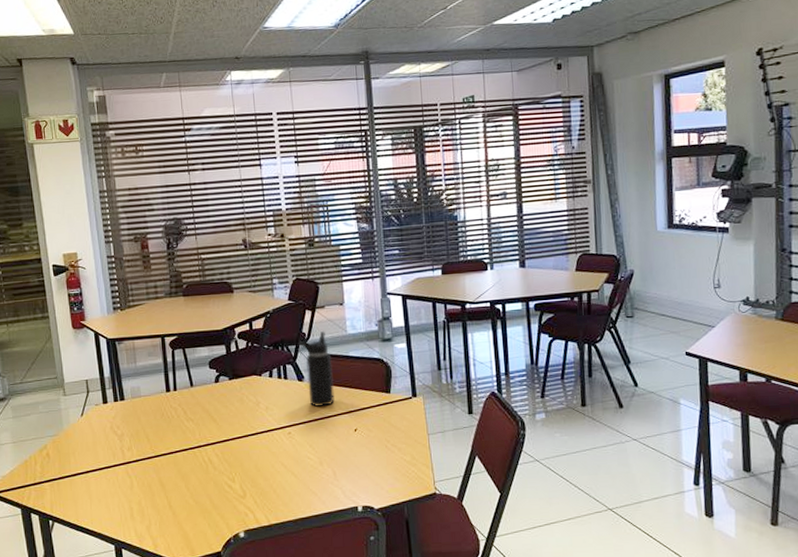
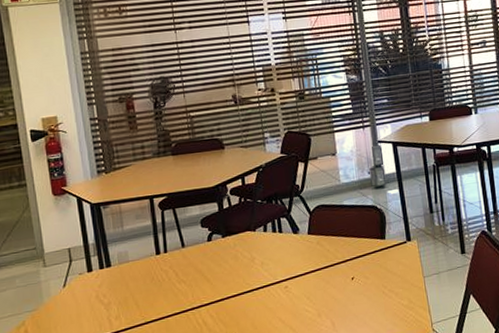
water bottle: present [298,330,335,408] -> none [292,181,331,259]

